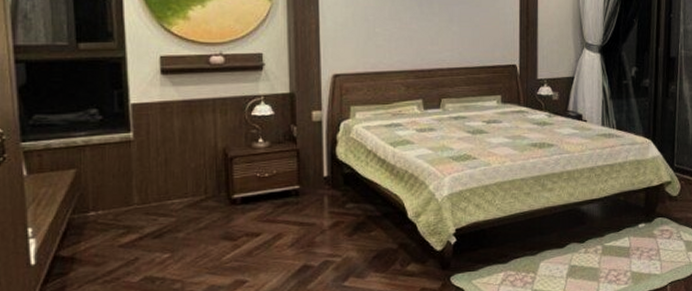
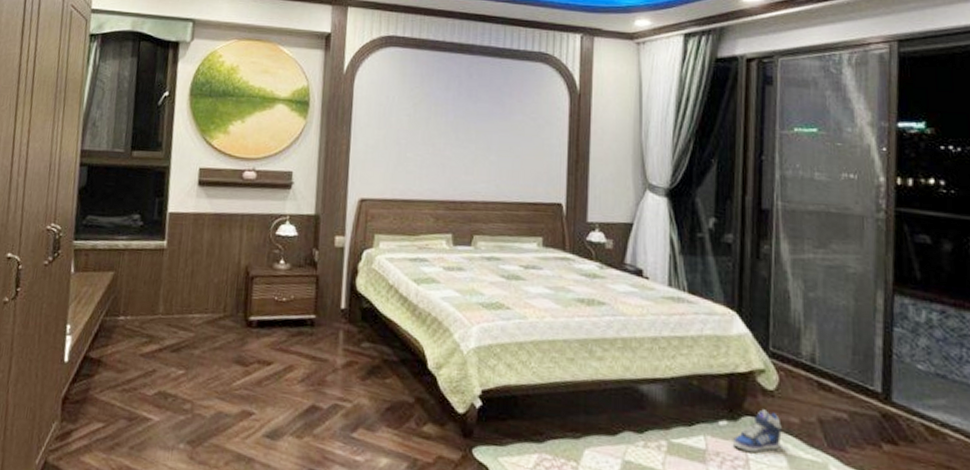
sneaker: none [648,211,682,243] -> present [732,409,782,453]

